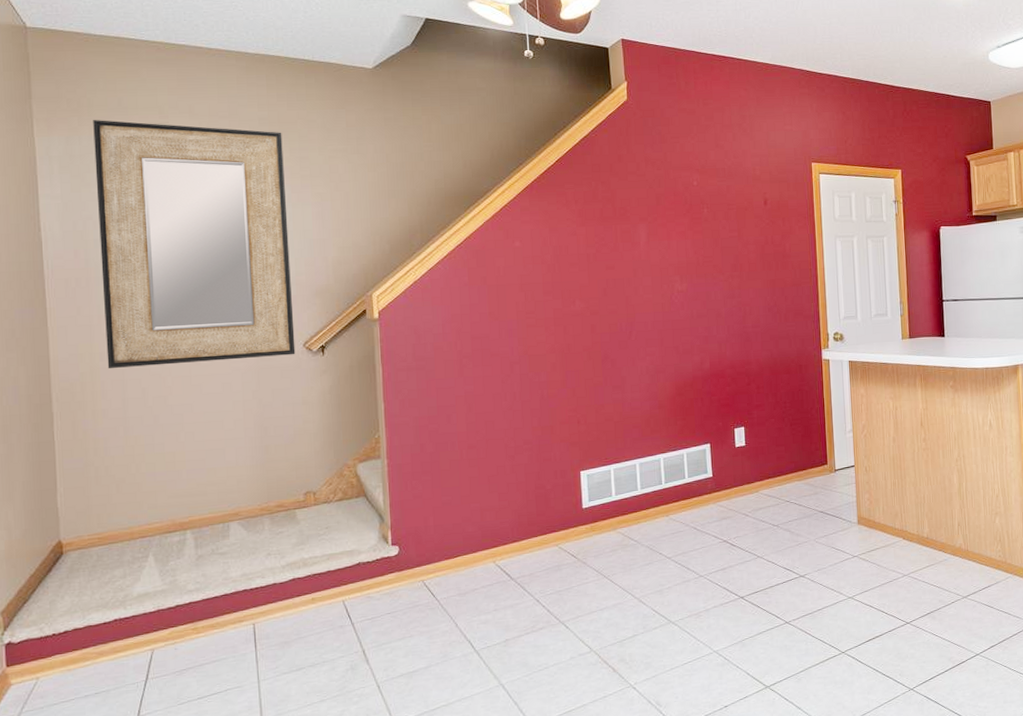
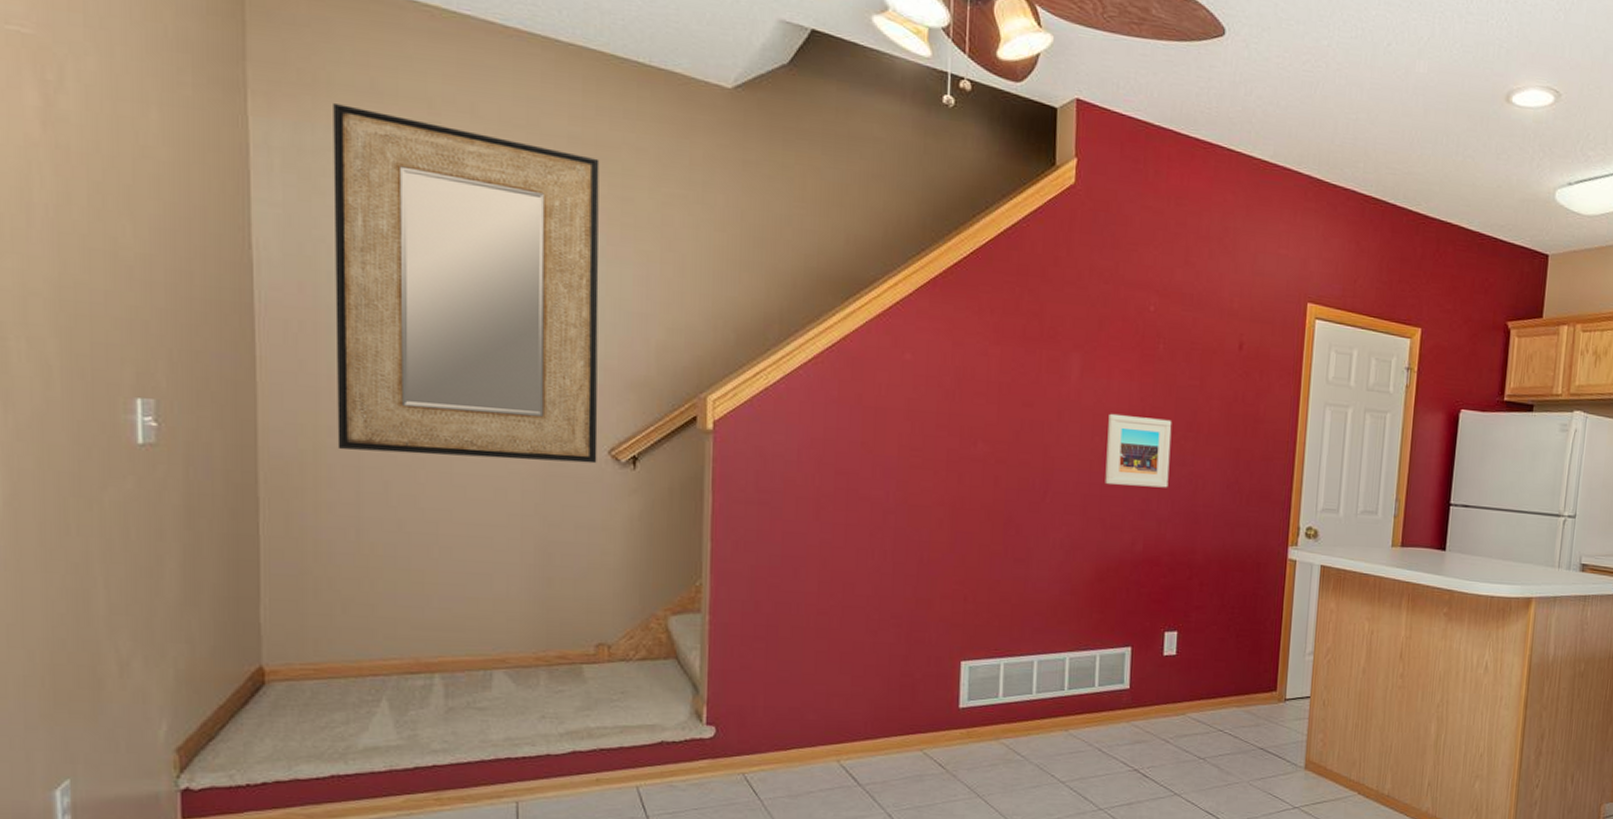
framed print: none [672,264,723,320] -> present [1105,413,1172,488]

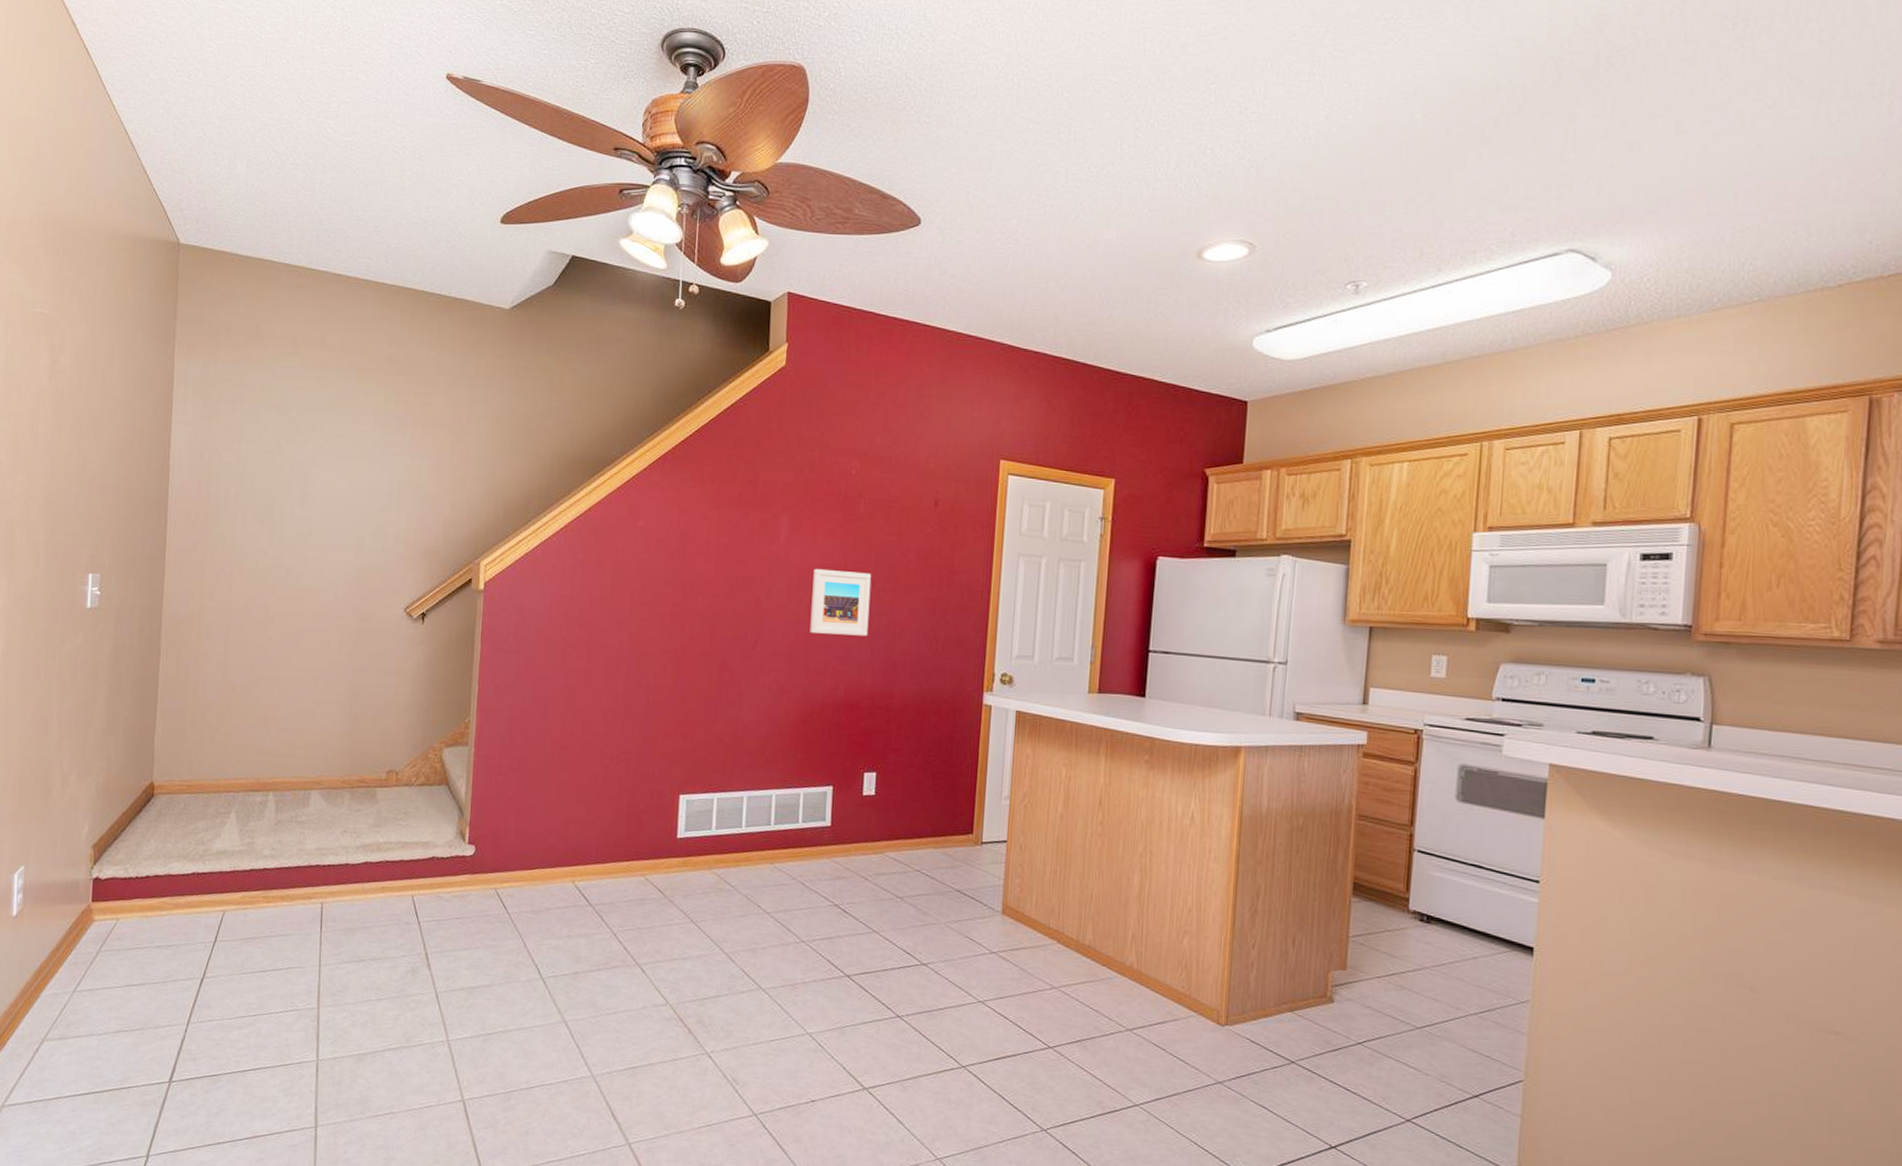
home mirror: present [333,104,600,464] -> none [215,346,409,619]

